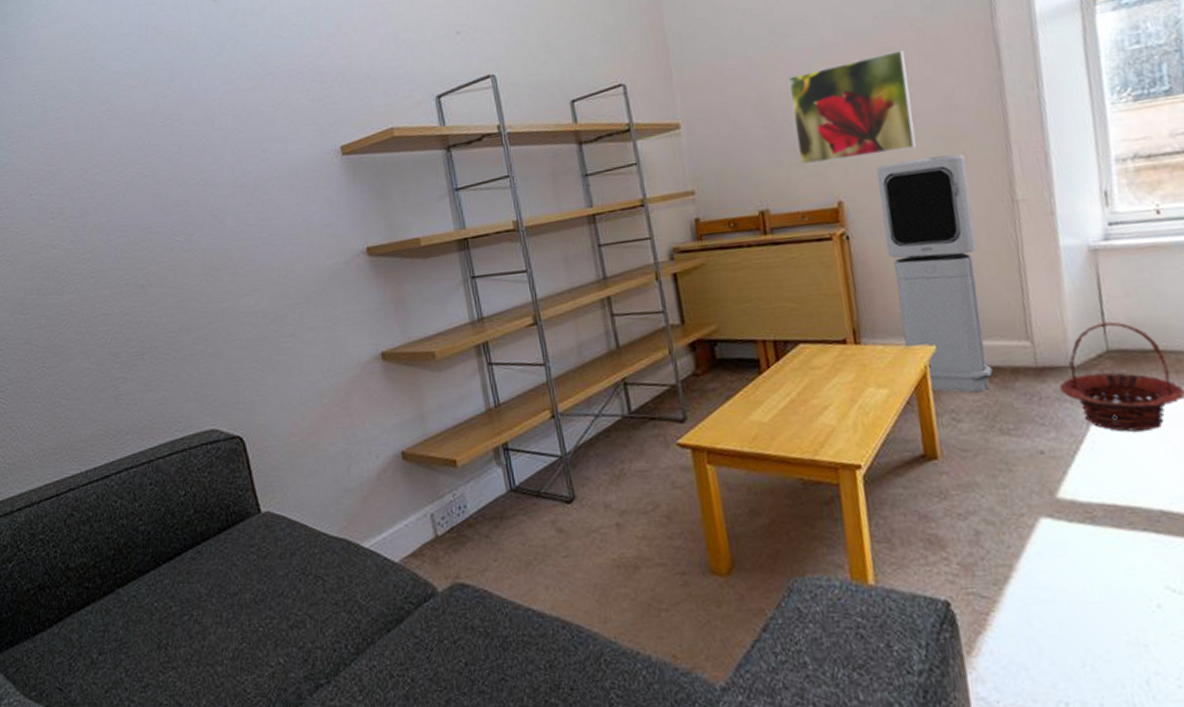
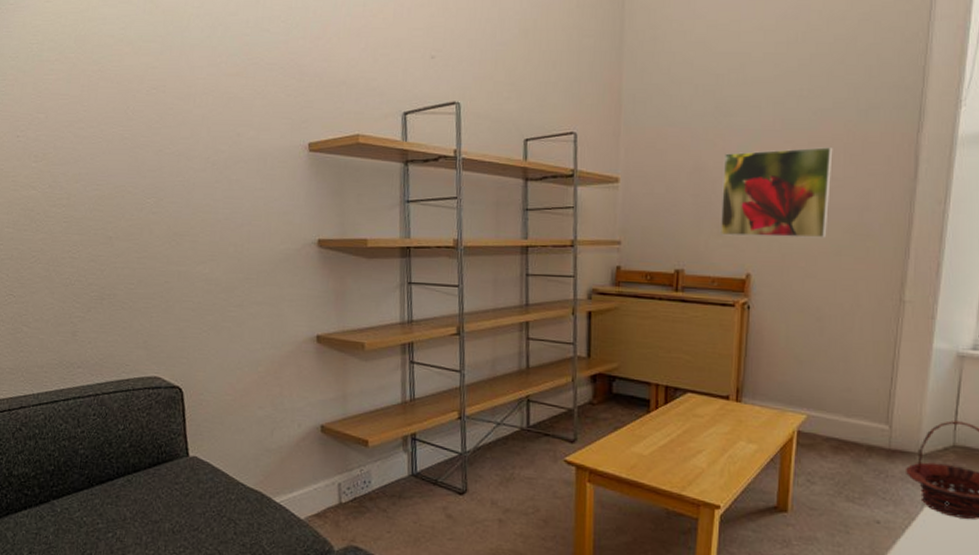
air purifier: present [876,154,993,393] -> none [780,248,866,462]

